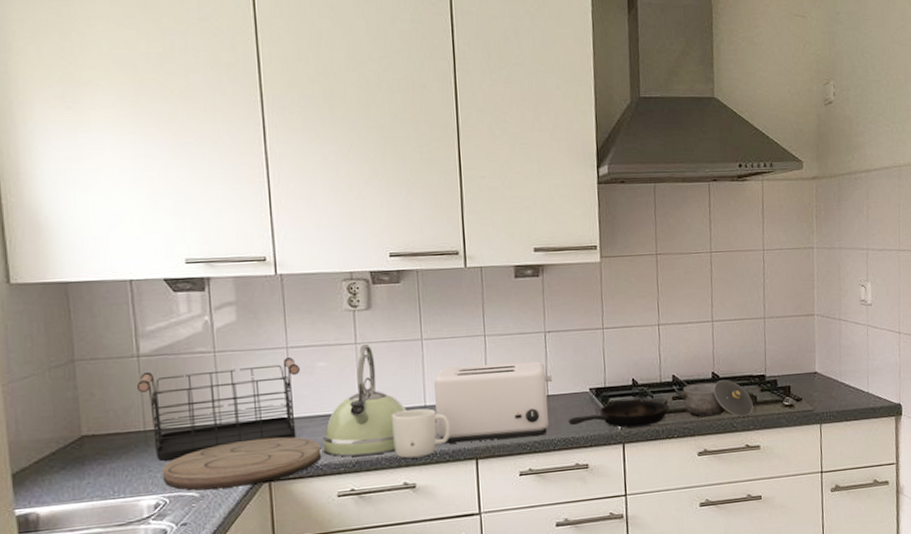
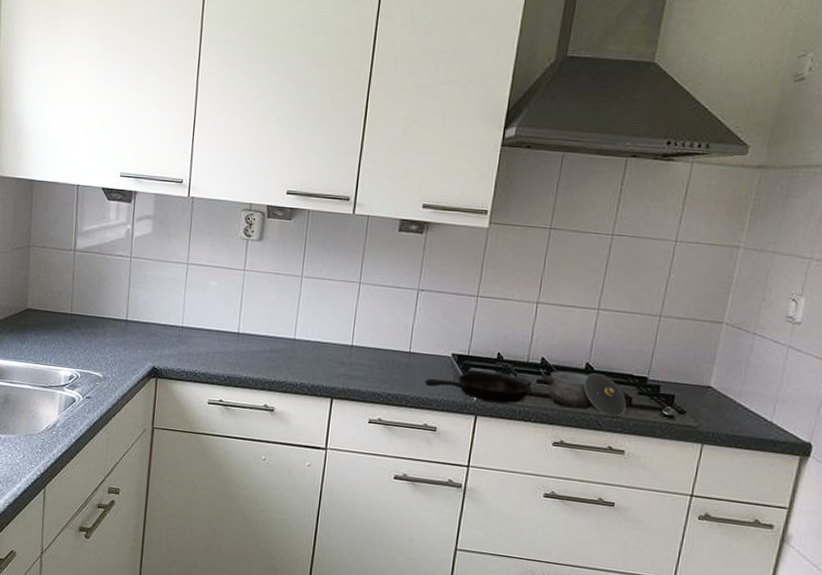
dish rack: present [136,357,300,461] -> none [70,265,195,344]
cutting board: present [162,437,322,490] -> none [78,337,201,377]
kettle: present [321,344,406,457] -> none [201,271,277,375]
mug: present [392,408,452,459] -> none [261,339,315,386]
toaster: present [434,361,553,444] -> none [301,306,418,390]

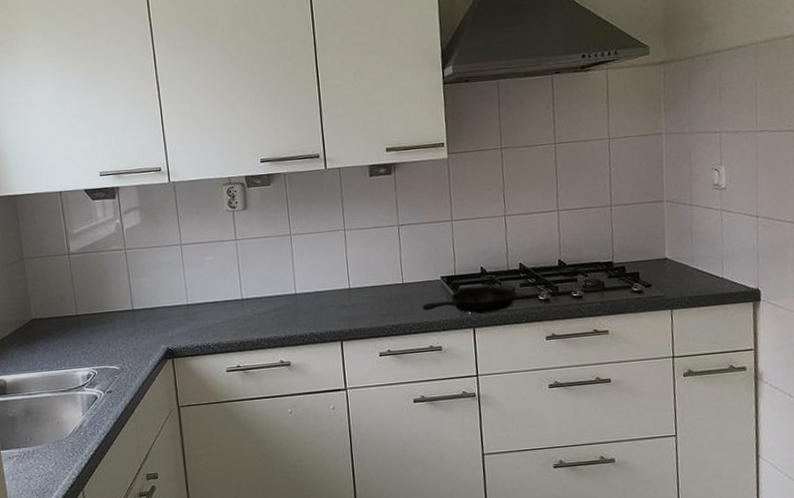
cooking pot: present [541,370,627,417] -> none [521,266,601,303]

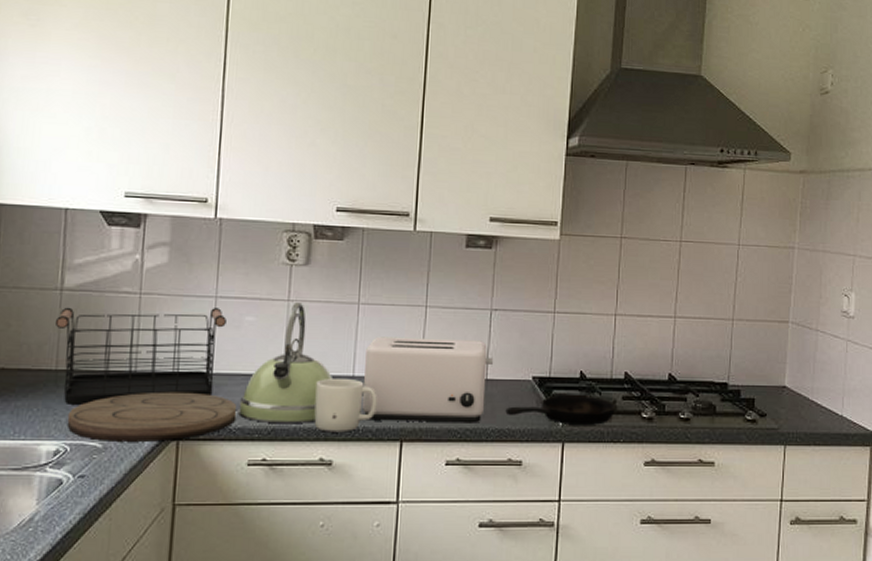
dish rack: none [69,253,192,340] -> present [54,307,226,405]
cutting board: none [91,320,213,364] -> present [66,391,237,442]
kettle: none [212,240,280,338] -> present [237,301,332,424]
mug: none [268,296,319,340] -> present [314,378,379,433]
toaster: none [302,252,407,327] -> present [363,336,494,423]

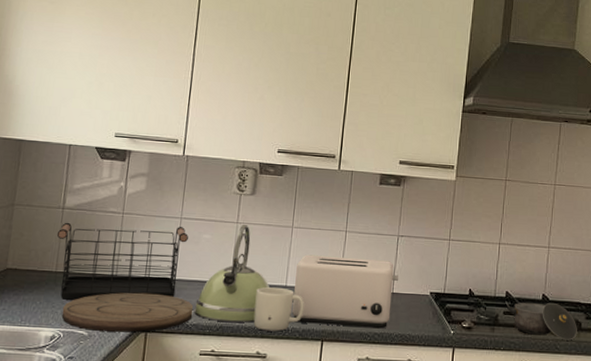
frying pan: present [505,394,616,426] -> none [407,307,499,335]
cooking pot: none [625,383,711,428] -> present [506,302,577,341]

